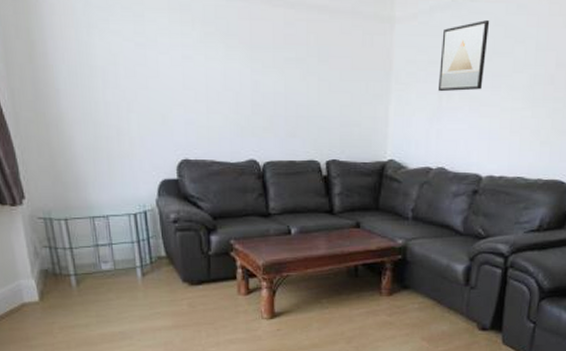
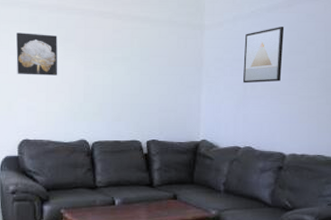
wall art: none [164,24,220,81] -> present [15,32,58,76]

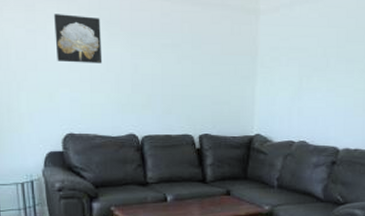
wall art: present [242,27,285,84] -> none [298,13,343,75]

